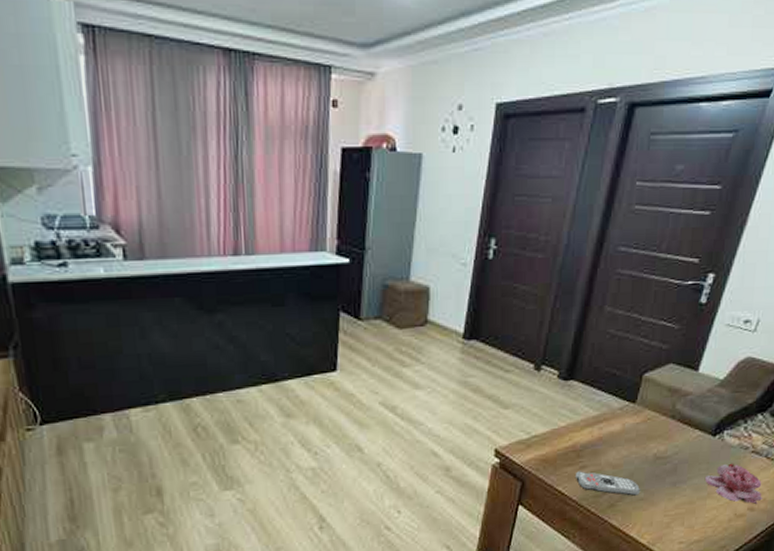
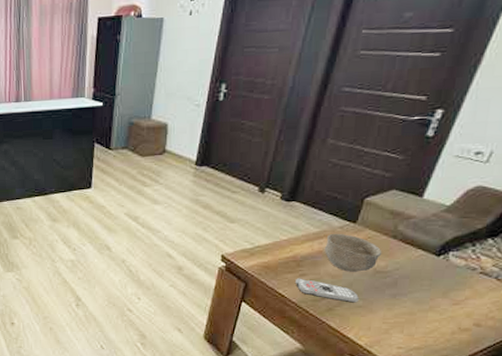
bowl: none [604,415,662,460] -> present [324,233,382,272]
flower: present [704,463,763,505] -> none [426,281,492,322]

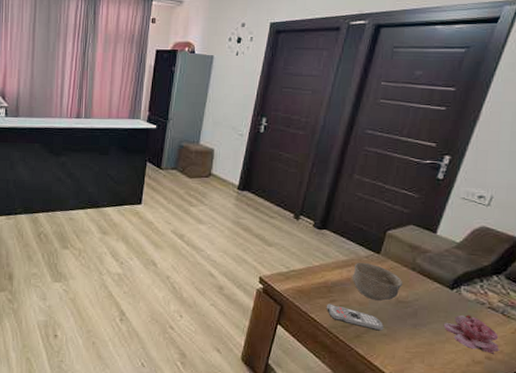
flower: none [426,281,492,322] -> present [443,315,500,355]

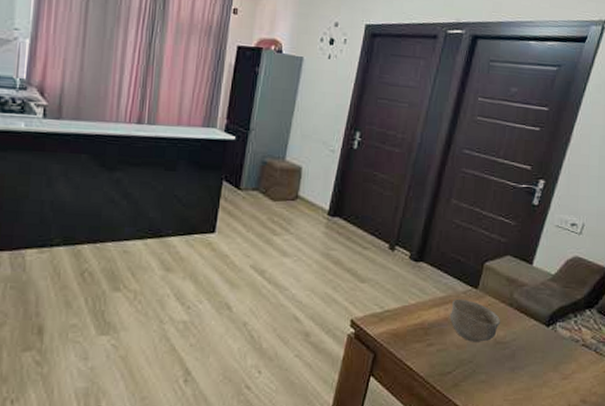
remote control: present [327,304,385,331] -> none [423,348,483,377]
flower: present [443,315,500,355] -> none [540,354,594,398]

